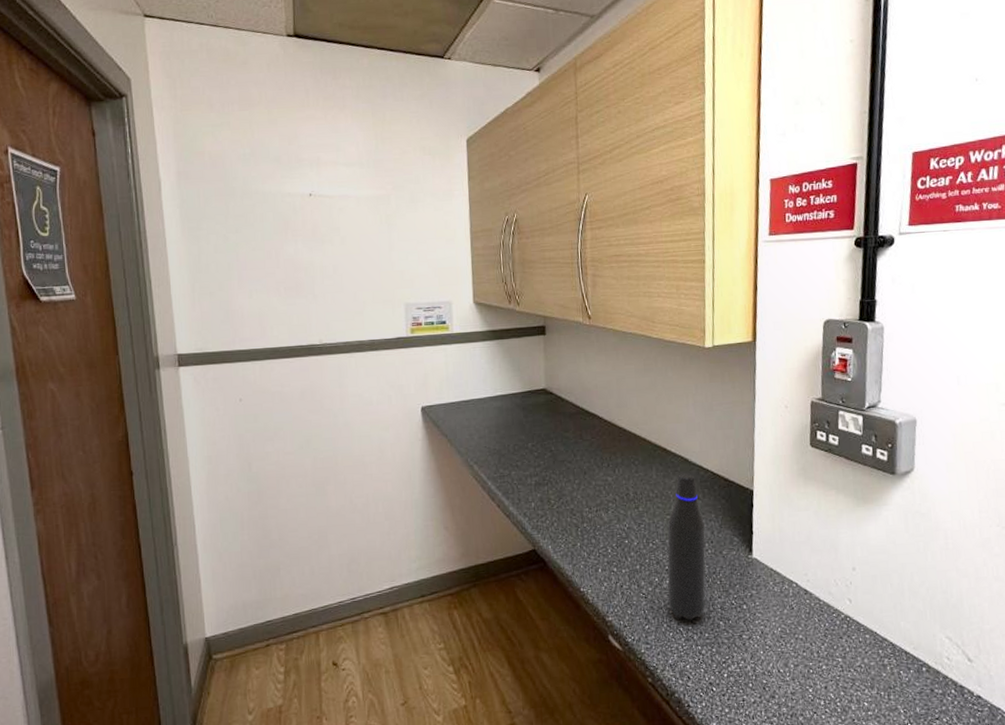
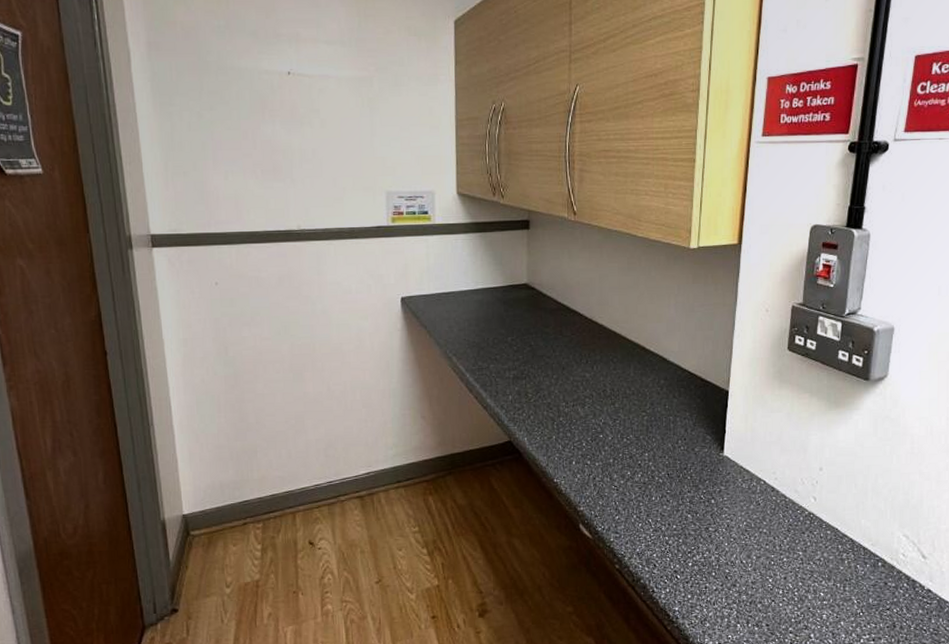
water bottle: present [667,473,706,621] -> none [639,372,679,513]

